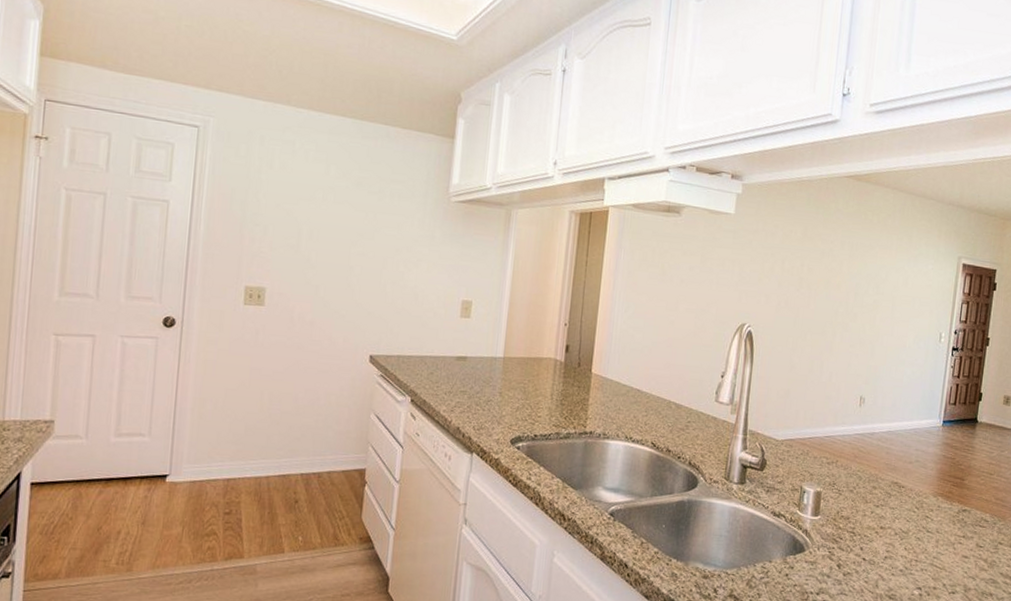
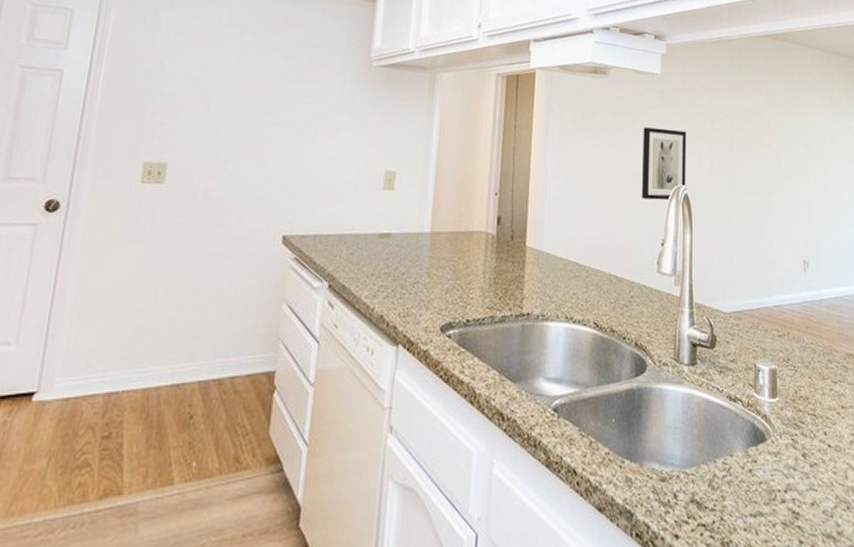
wall art: none [705,266,756,336] -> present [641,127,686,201]

